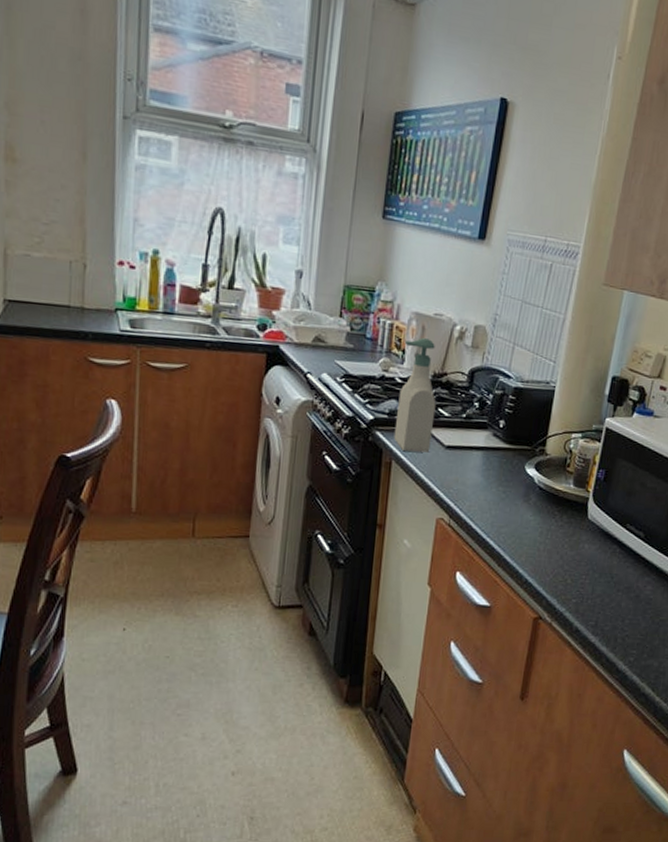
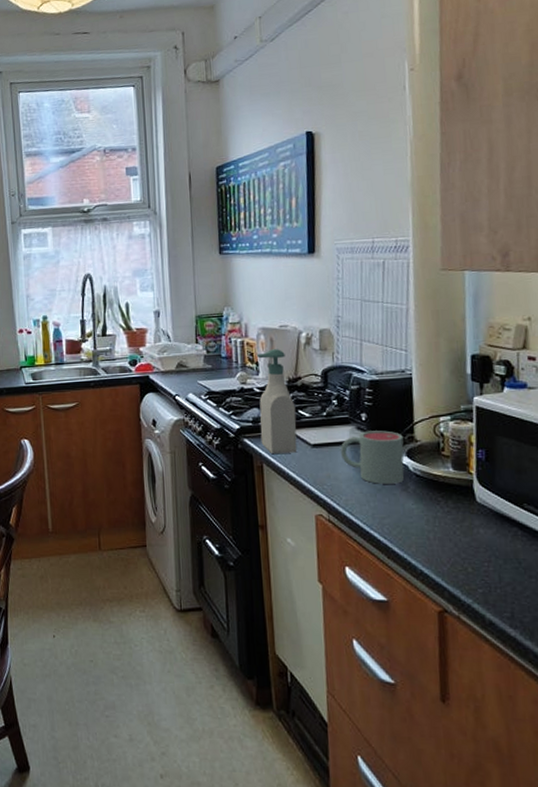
mug: none [473,438,535,495] -> present [341,430,404,484]

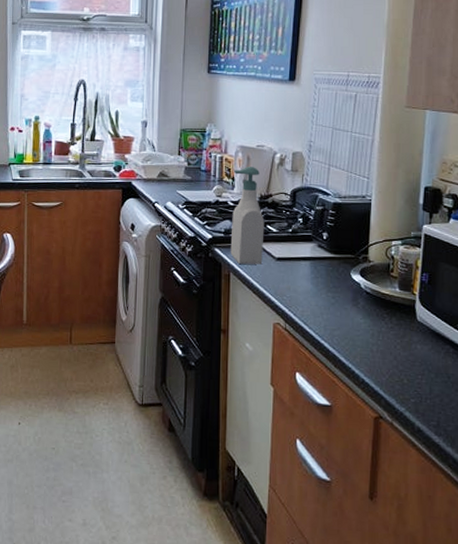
mug: present [341,430,404,484] -> none [302,249,358,299]

